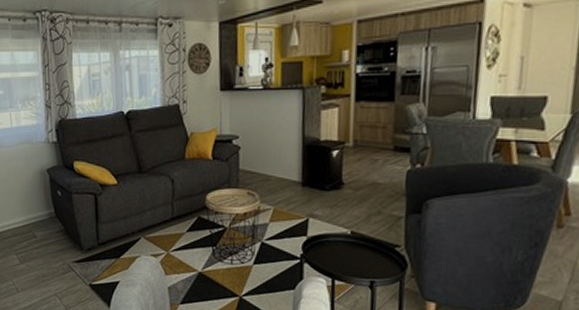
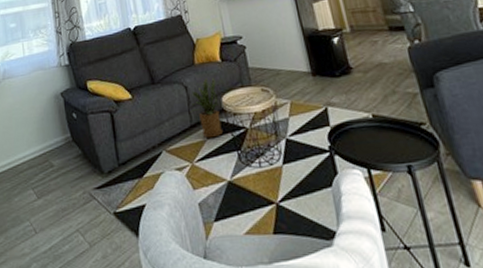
house plant: none [173,174,203,232] -> present [190,77,223,139]

